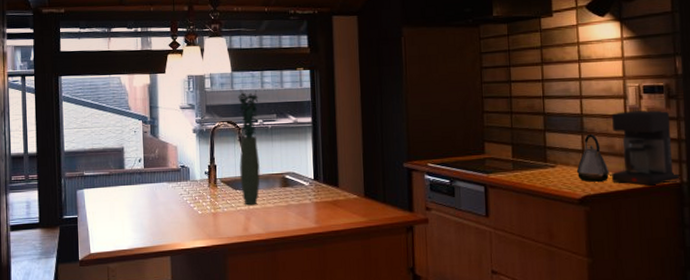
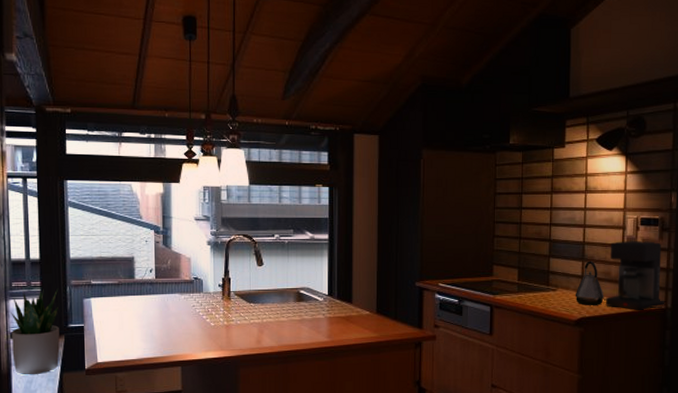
planter: none [10,180,55,267] -> present [11,288,60,375]
vase: present [238,89,260,205] -> none [253,202,276,319]

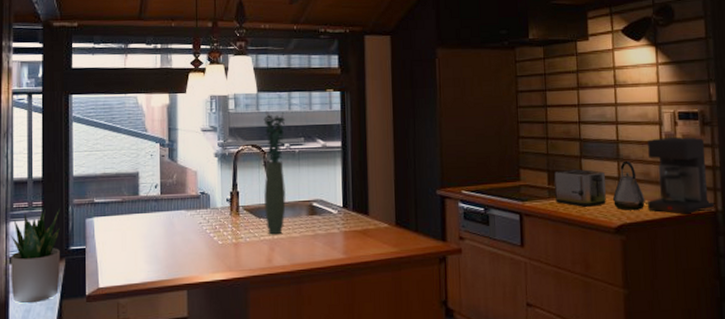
vase: none [253,202,276,319] -> present [263,110,286,235]
toaster: none [523,266,570,301] -> present [553,168,606,207]

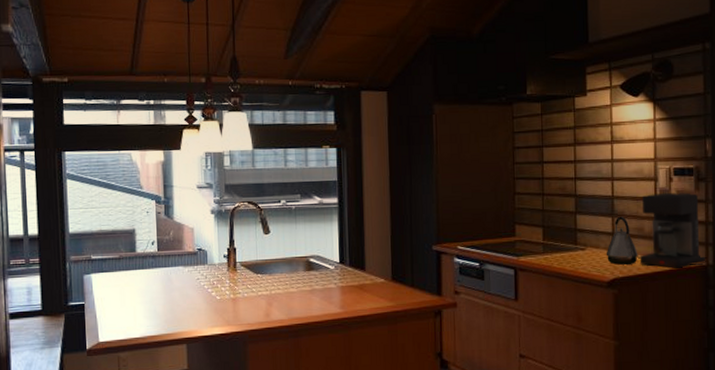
planter: present [11,208,61,304] -> none [9,265,60,358]
vase: present [263,110,286,235] -> none [259,167,283,290]
toaster: present [553,168,606,207] -> none [548,224,600,262]

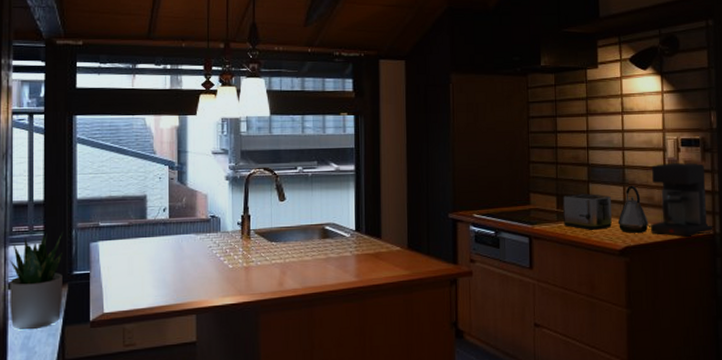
planter: none [9,265,60,358] -> present [10,232,64,330]
toaster: none [548,224,600,262] -> present [562,193,612,230]

